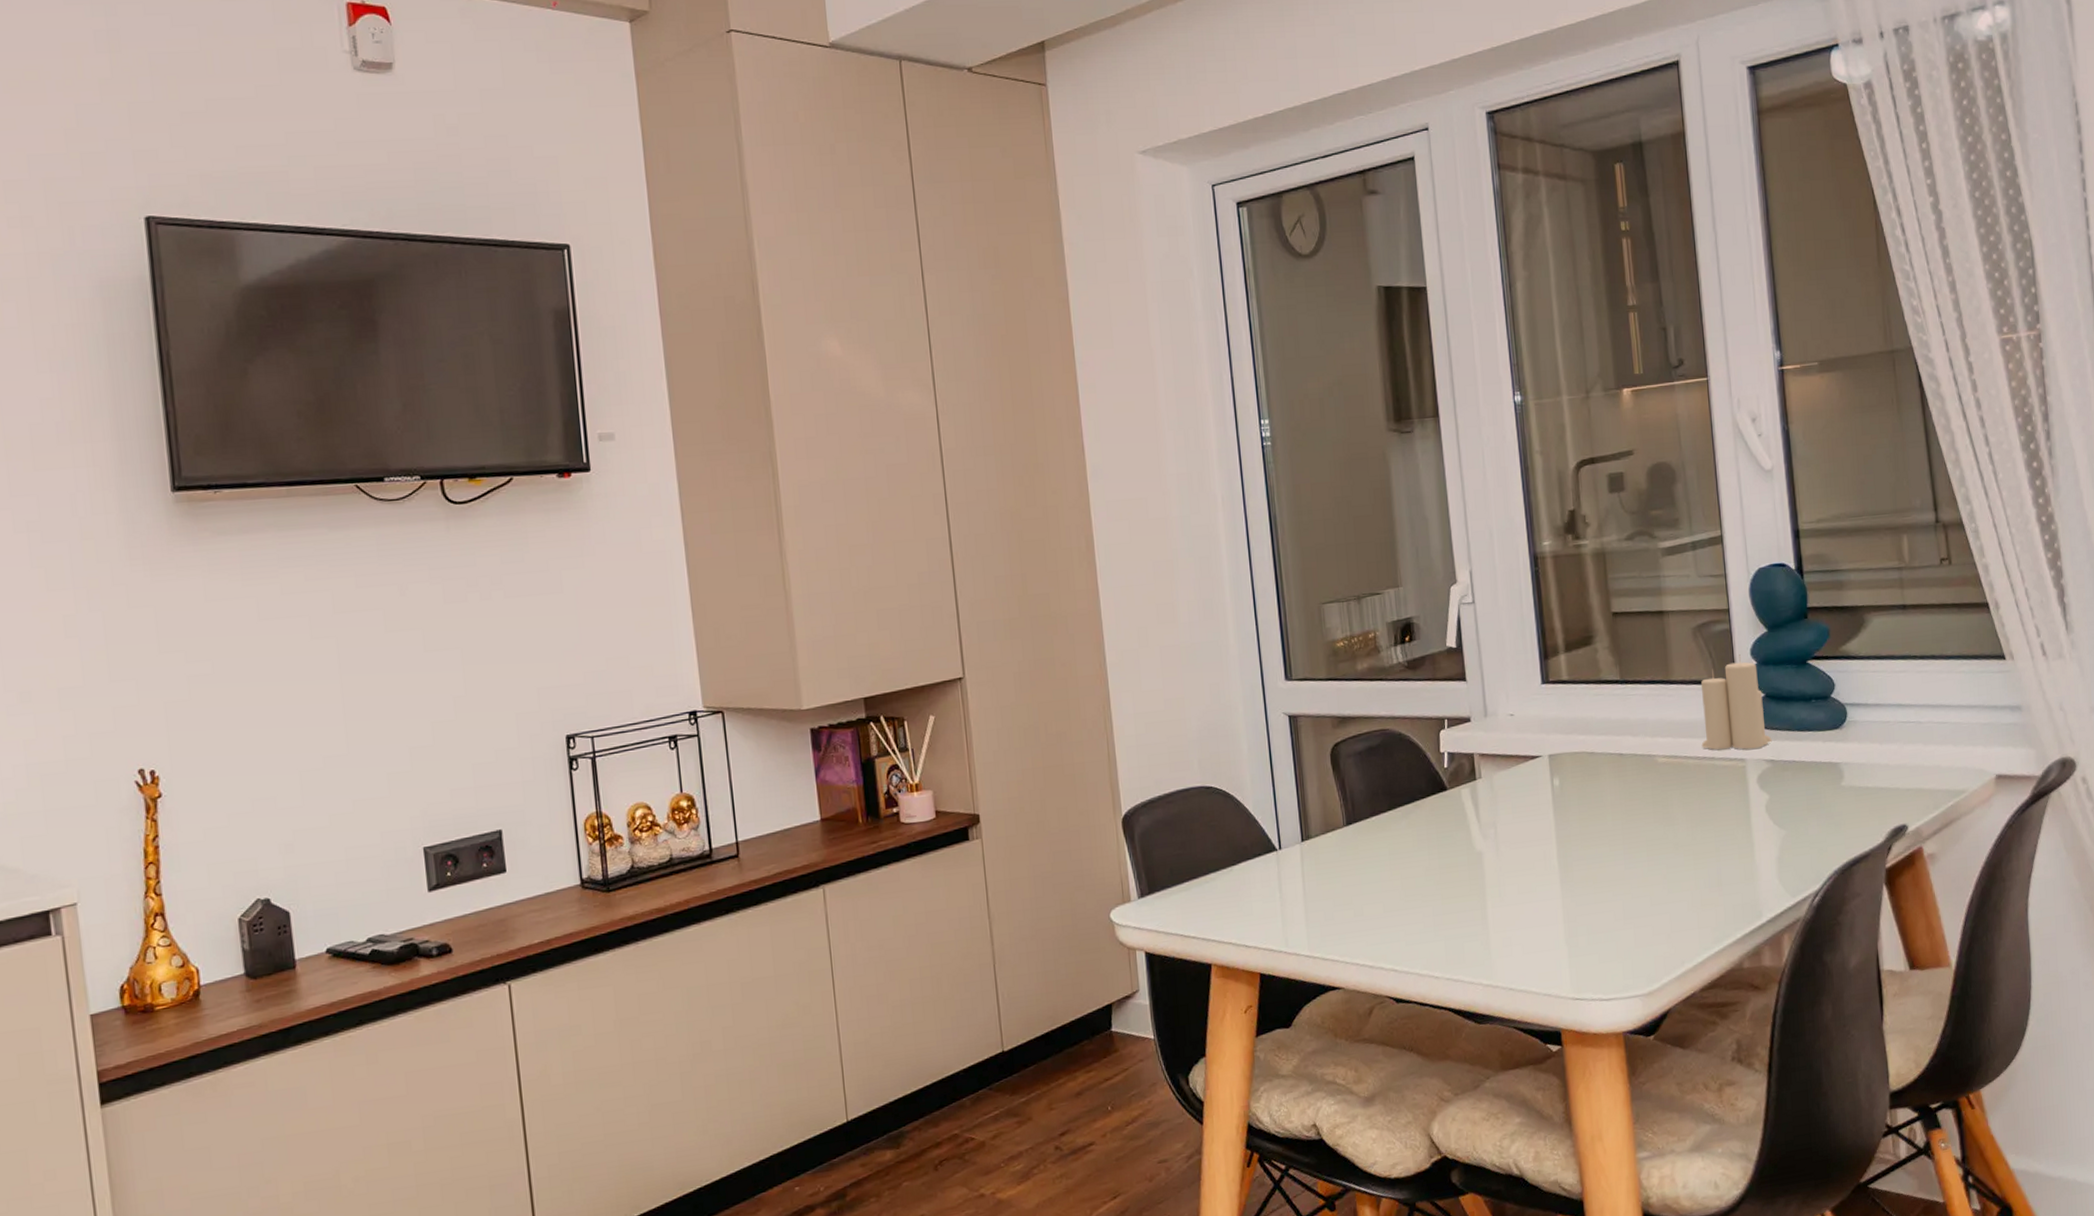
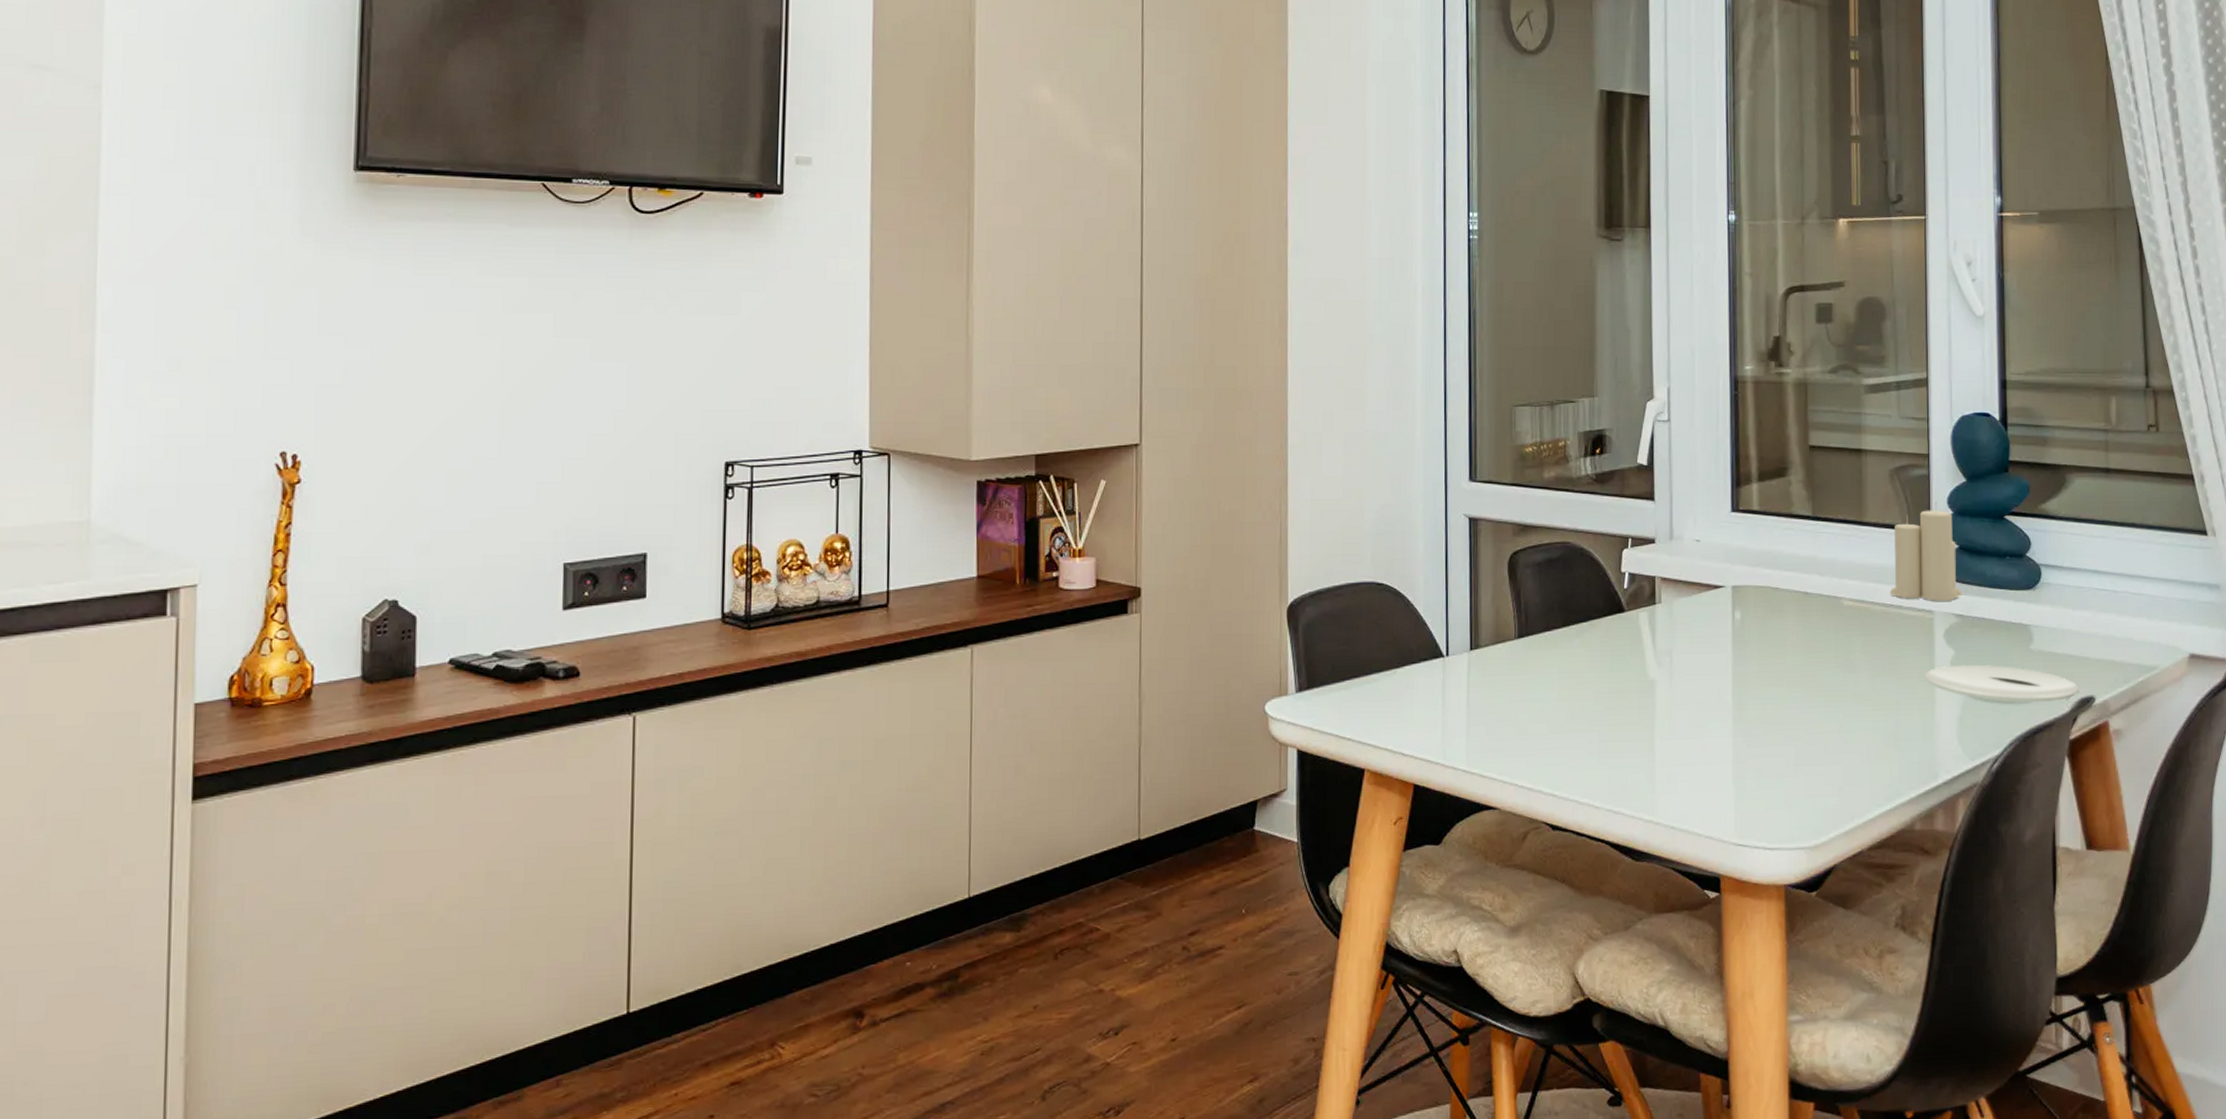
plate: none [1741,804,1891,841] -> present [1925,664,2079,705]

